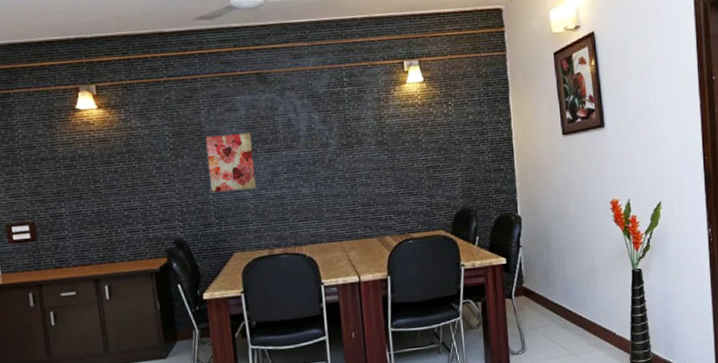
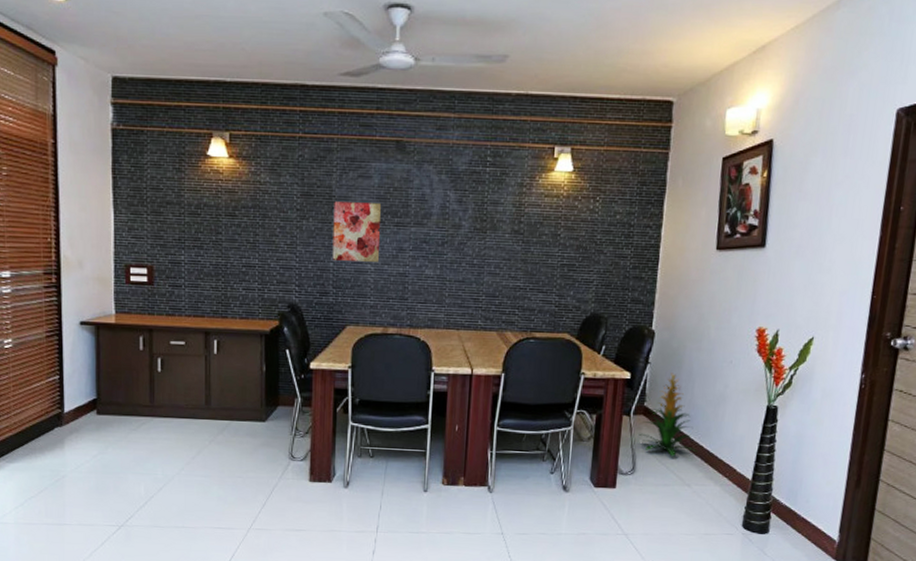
indoor plant: none [523,252,578,331] -> present [639,373,698,457]

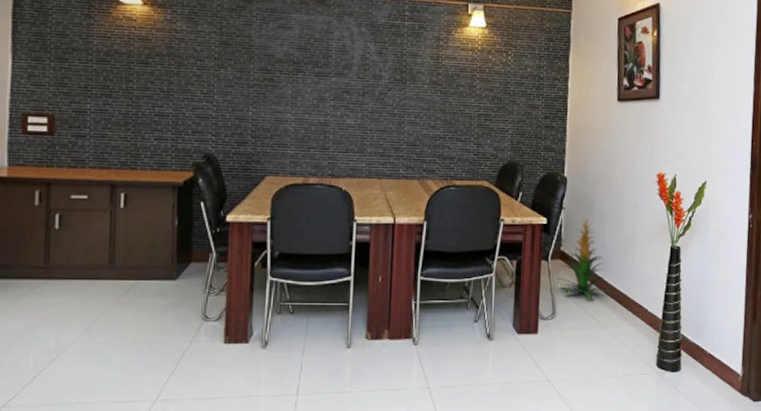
wall art: present [332,201,381,262] -> none [251,51,301,111]

